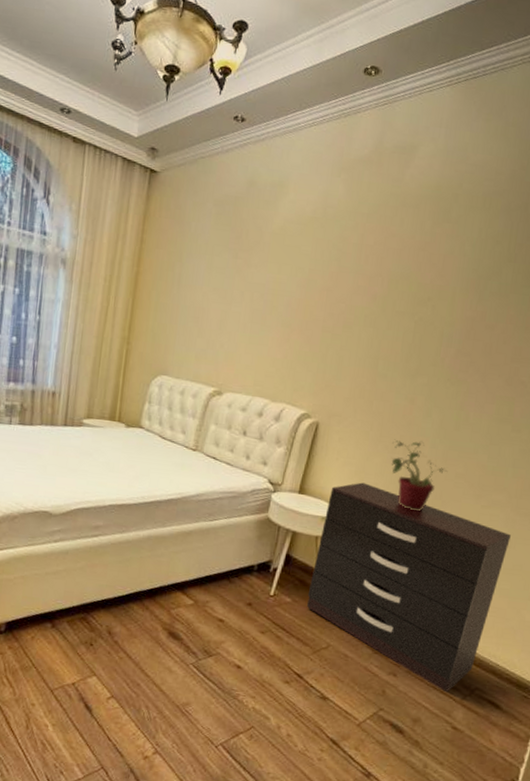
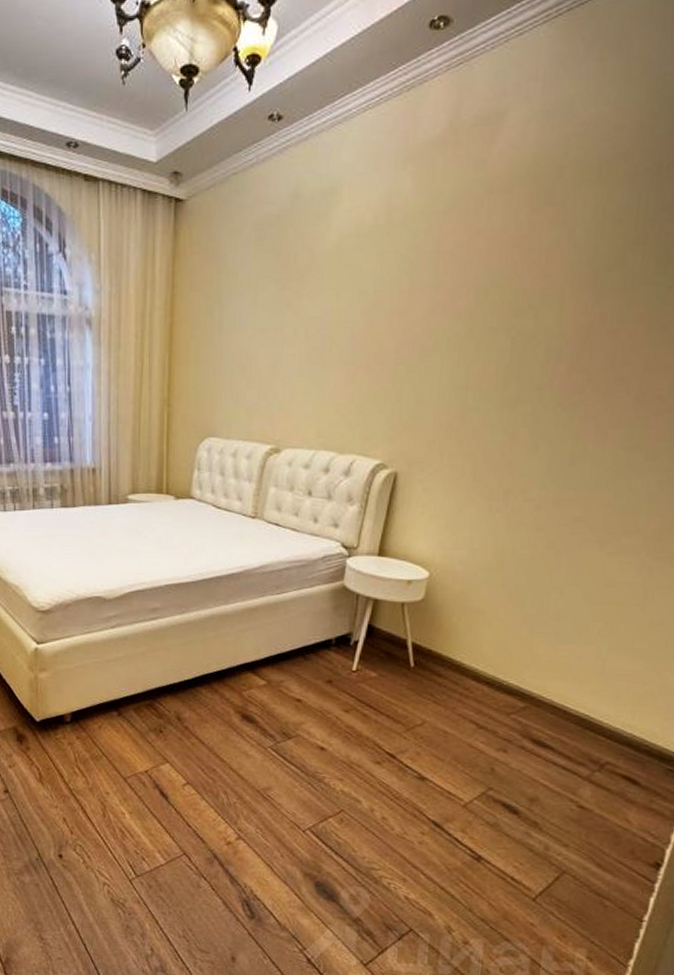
dresser: present [307,482,511,693] -> none [396,537,647,769]
potted plant: present [391,439,448,511] -> none [489,482,562,564]

